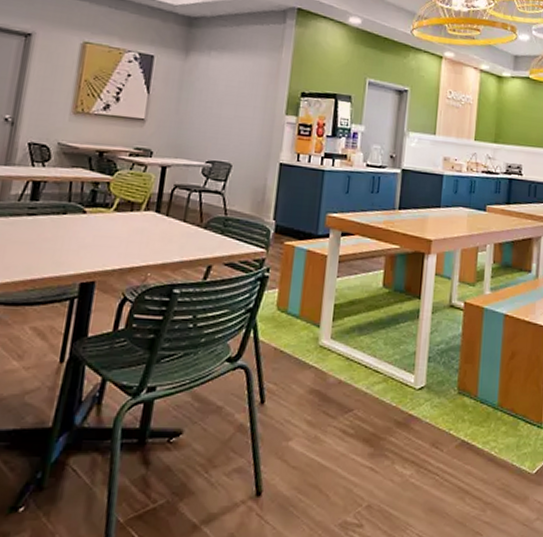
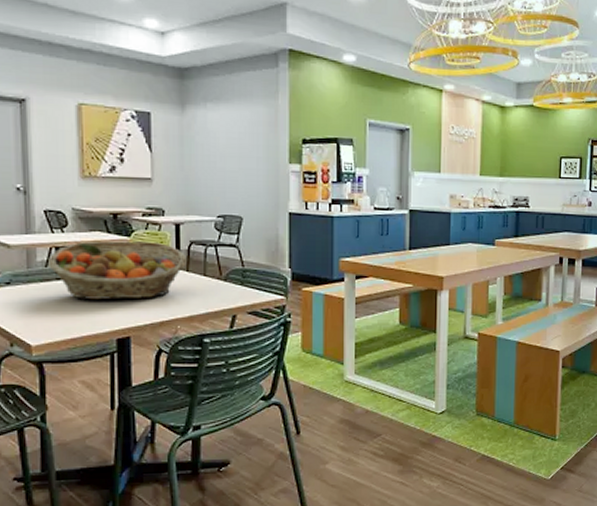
fruit basket: none [21,177,168,242] -> present [48,241,187,300]

